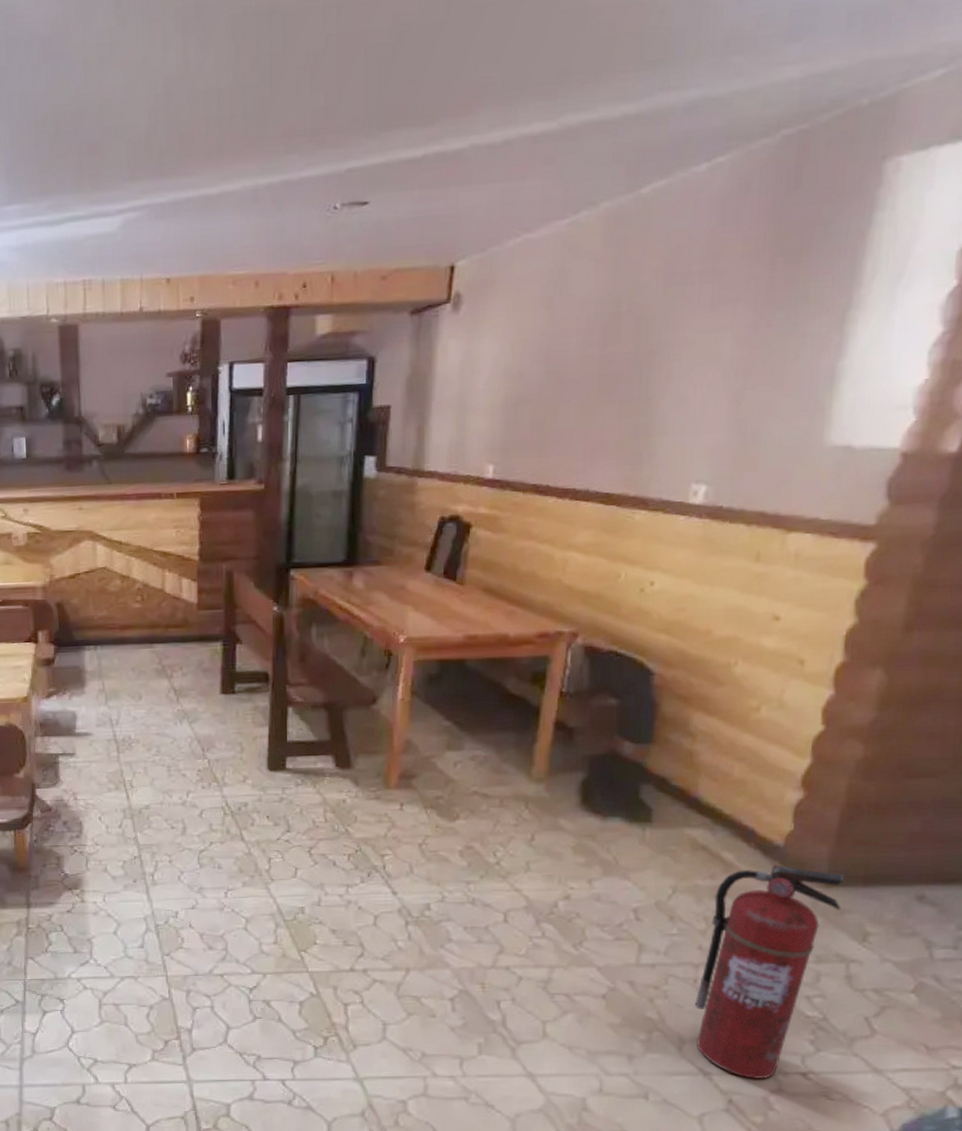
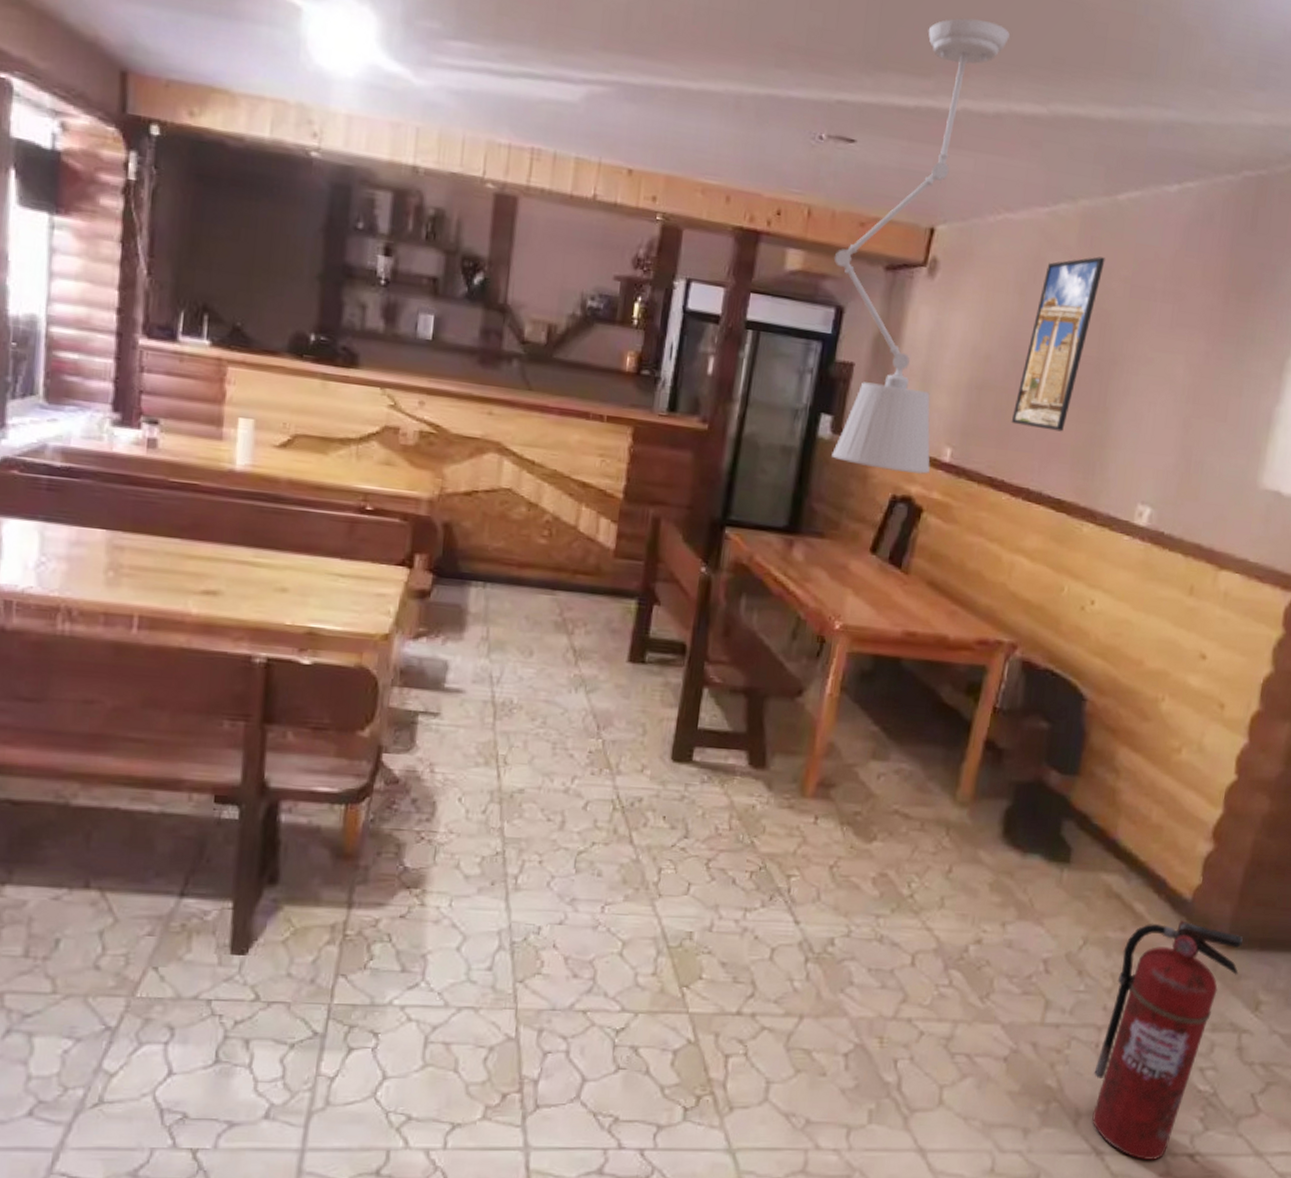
pendant lamp: none [360,53,510,496] -> present [832,18,1010,475]
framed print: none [550,253,634,432] -> present [1011,256,1105,432]

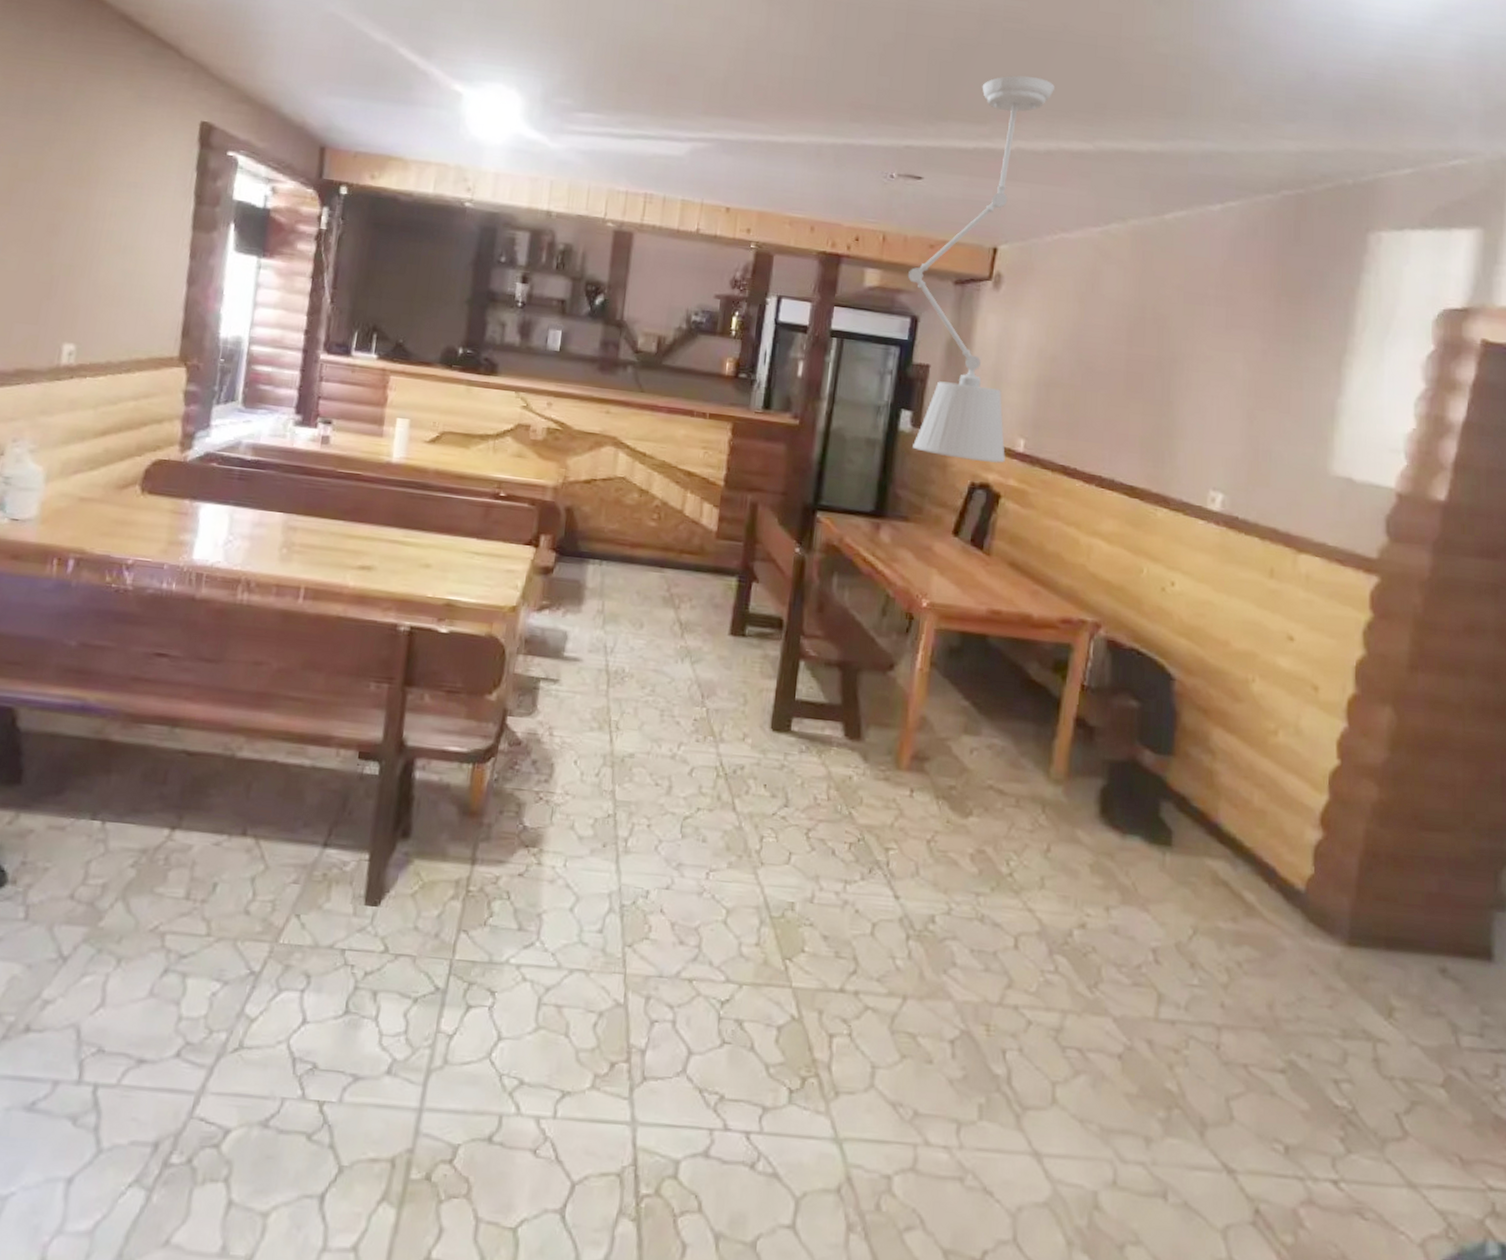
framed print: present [1011,256,1105,432] -> none [1079,268,1158,424]
fire extinguisher: present [1092,920,1243,1161] -> none [1217,913,1366,1185]

